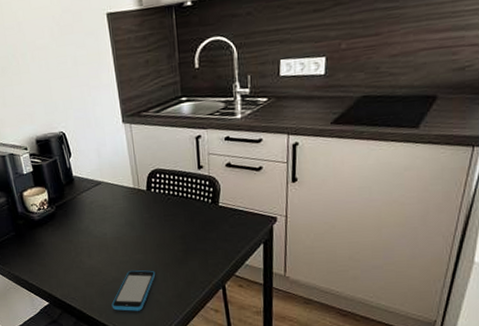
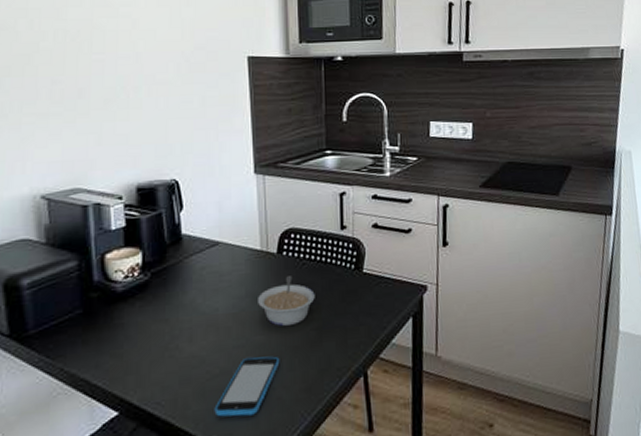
legume: none [135,208,180,249] -> present [258,276,315,327]

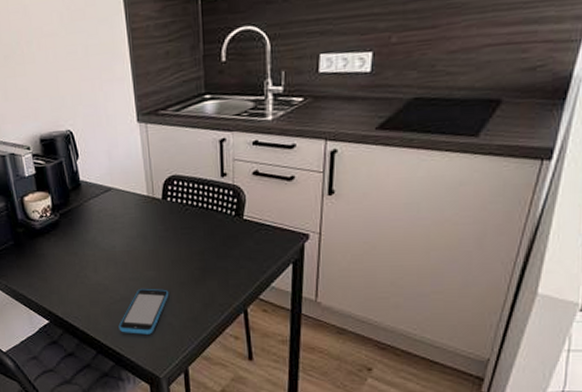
legume: present [258,276,315,327] -> none [147,220,198,265]

